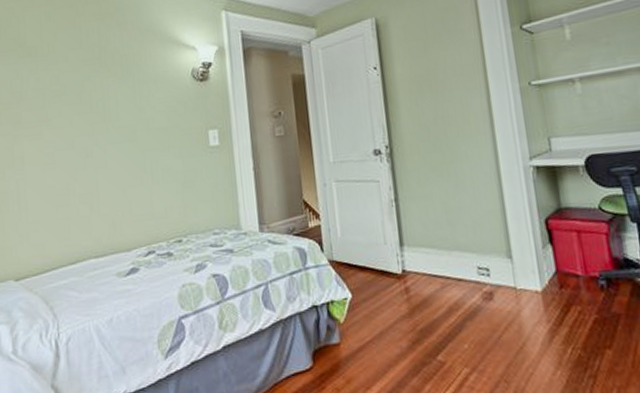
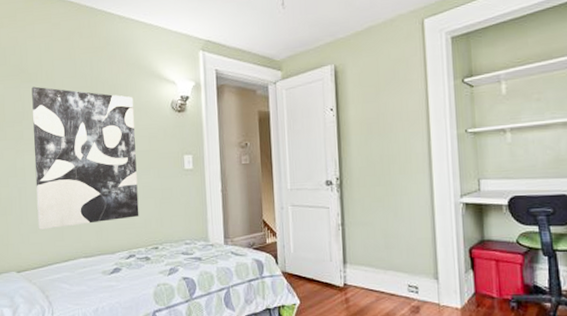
wall art: none [31,61,159,228] -> present [31,86,139,230]

